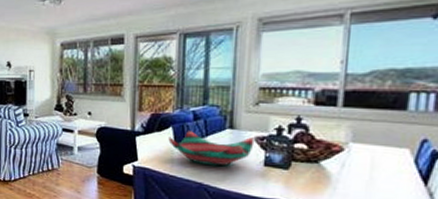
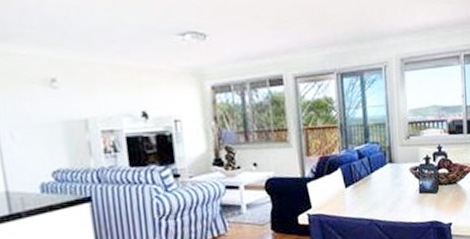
decorative bowl: present [168,131,255,166] -> none [338,169,410,201]

